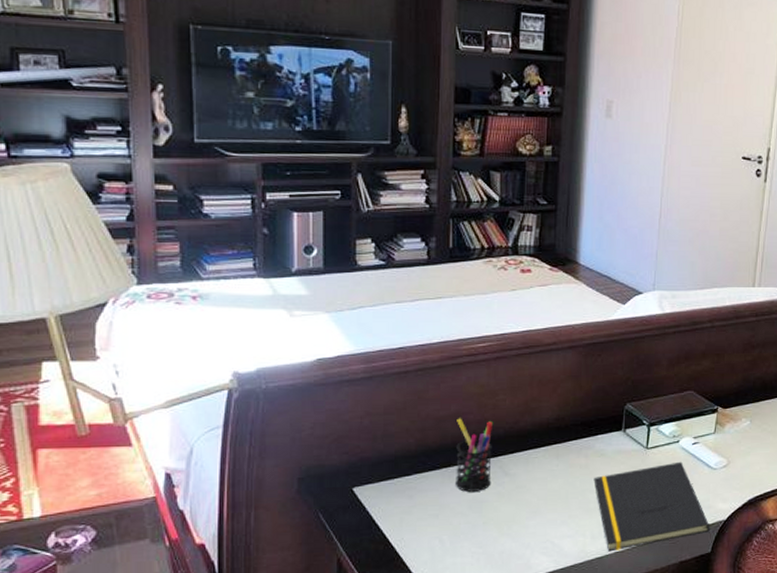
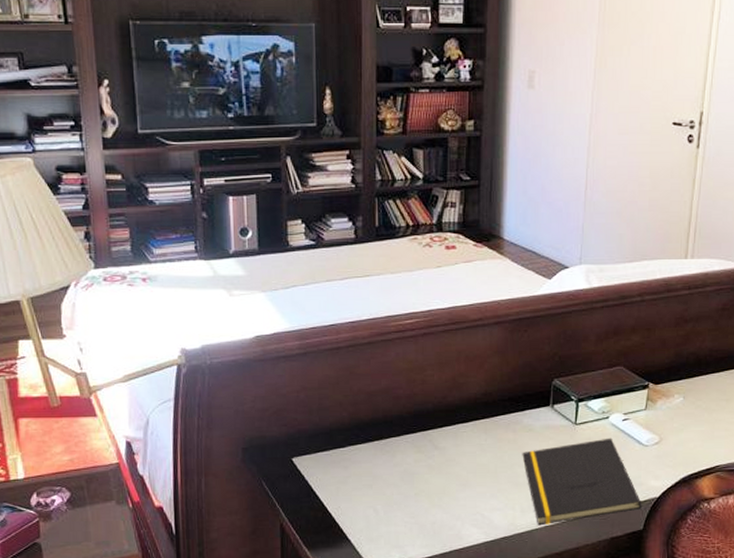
pen holder: present [454,418,494,492] -> none [386,393,423,464]

